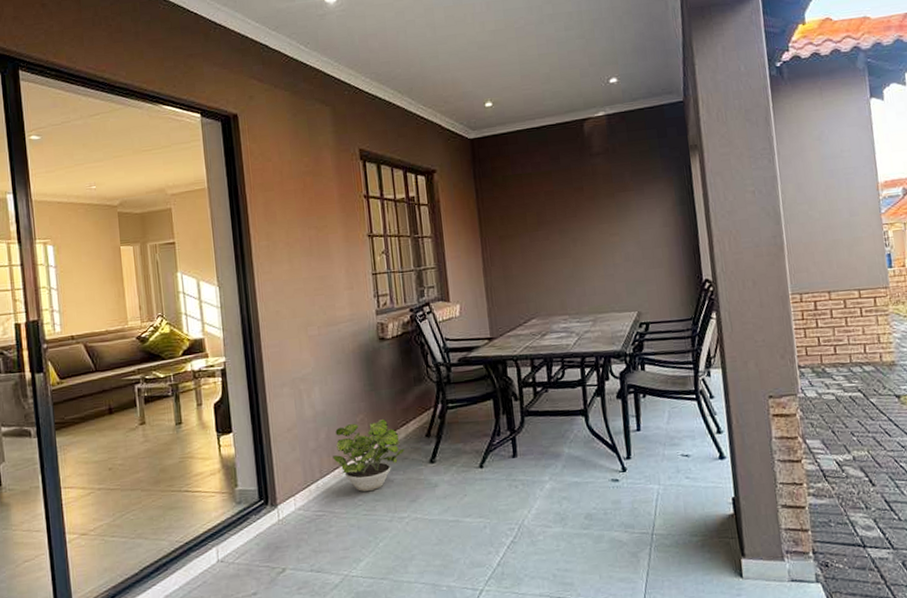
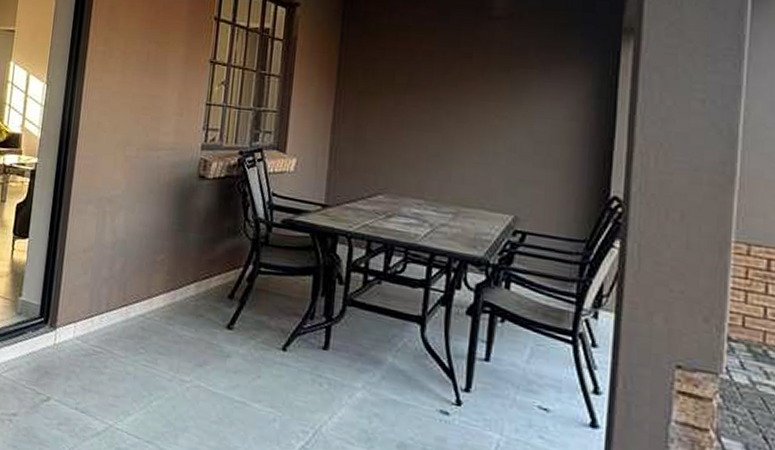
potted plant: present [333,419,405,492] -> none [123,261,202,341]

